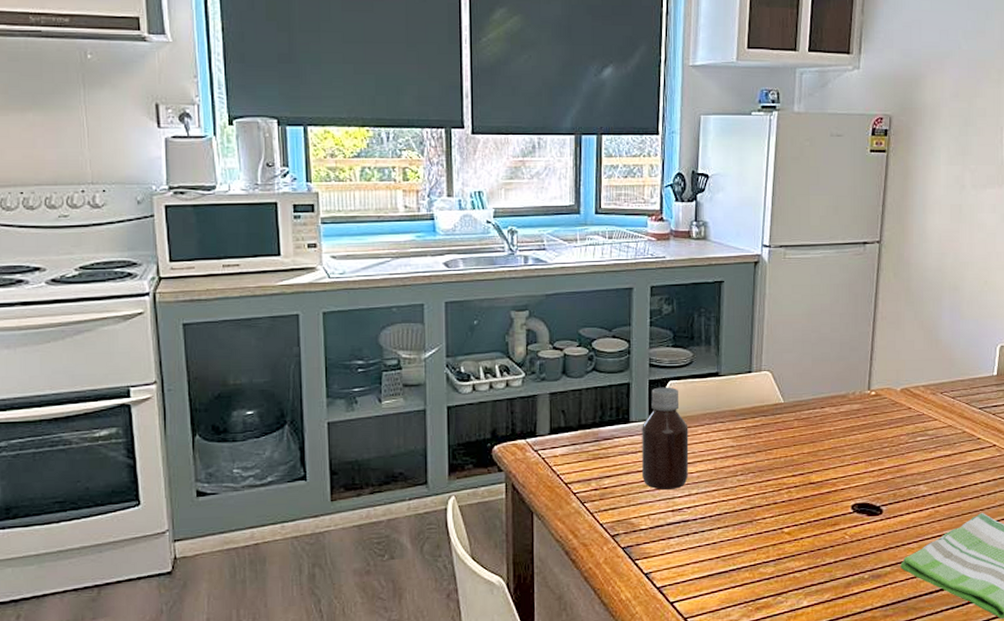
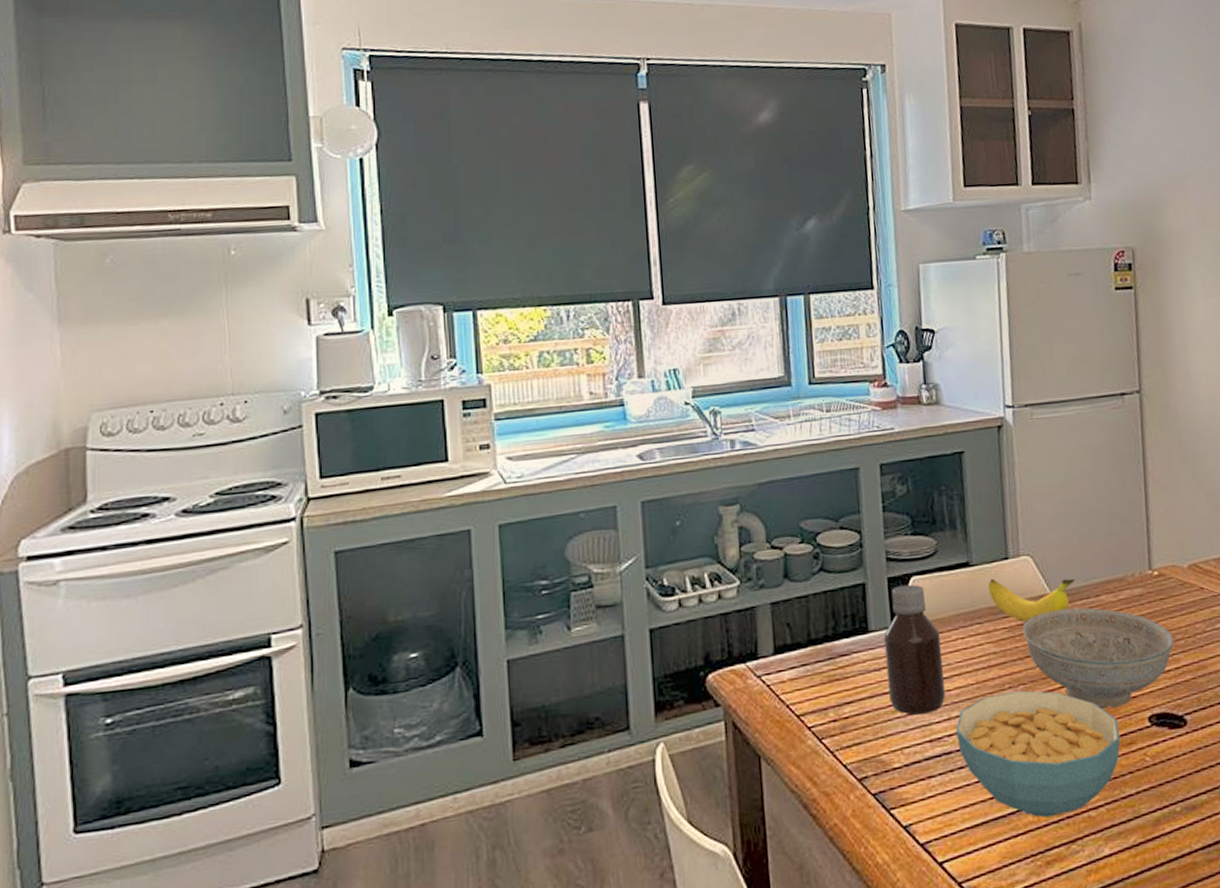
cereal bowl: none [694,477,826,575] -> present [956,690,1120,818]
banana: none [732,387,805,424] -> present [987,578,1075,622]
decorative bowl: none [757,416,881,497] -> present [1023,607,1174,709]

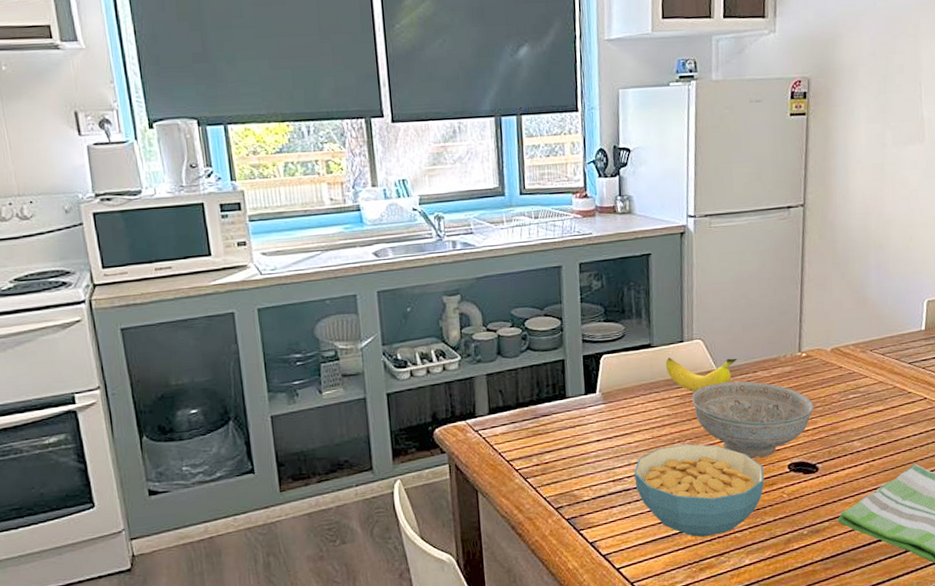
bottle: present [884,584,945,715] -> none [578,361,627,462]

